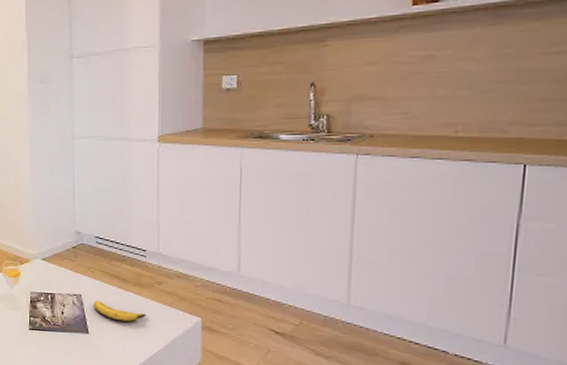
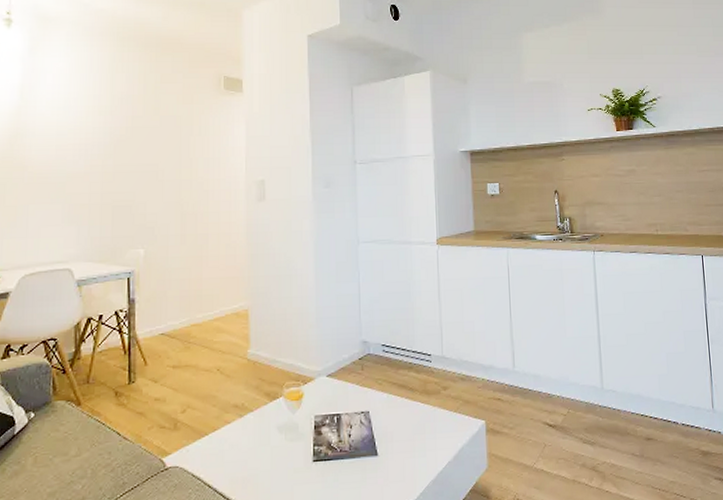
banana: present [94,301,147,323] -> none [382,416,435,437]

